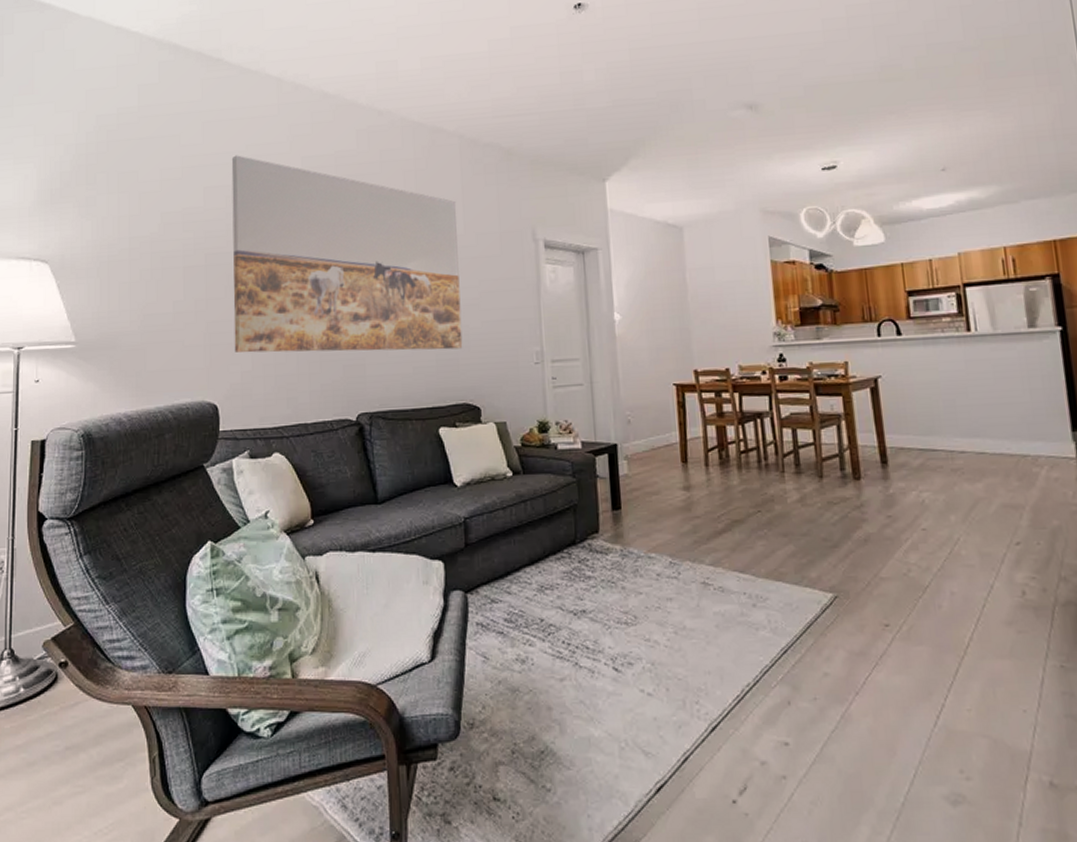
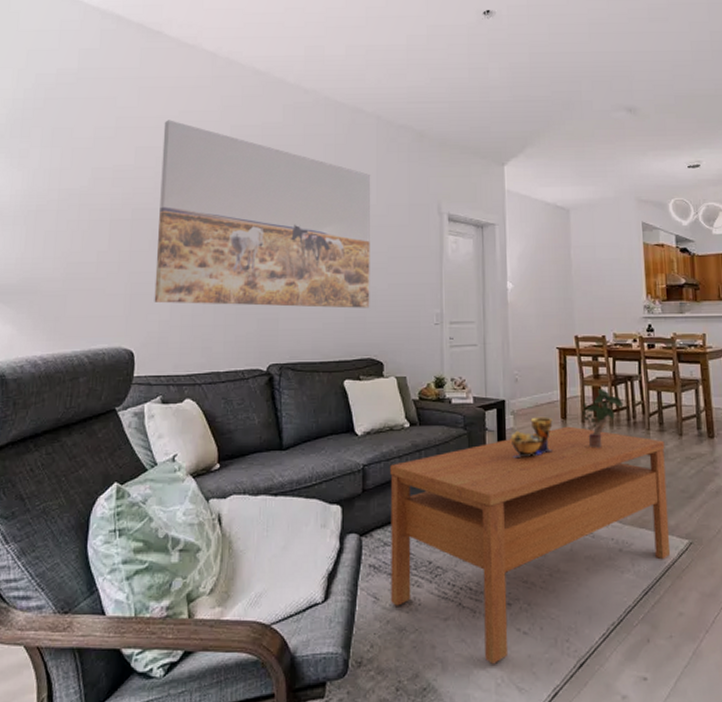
coffee table: none [494,470,813,728] -> present [390,426,671,665]
decorative bowl: none [624,461,673,506] -> present [510,416,553,457]
potted plant: none [705,428,753,495] -> present [582,388,624,449]

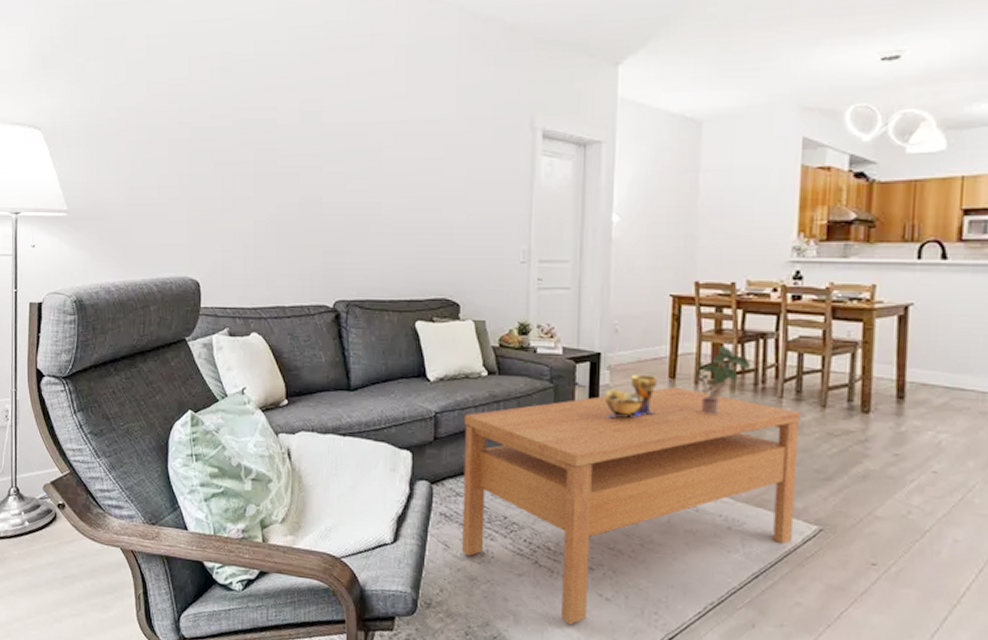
wall art: present [154,120,371,308] -> none [216,23,450,242]

